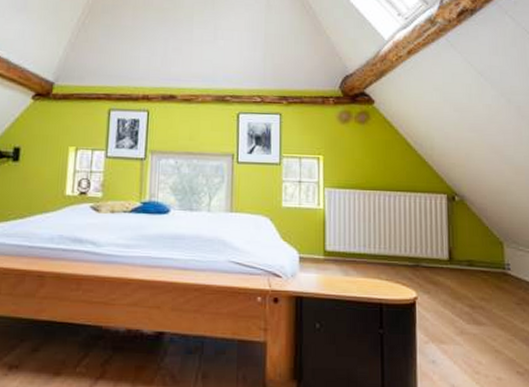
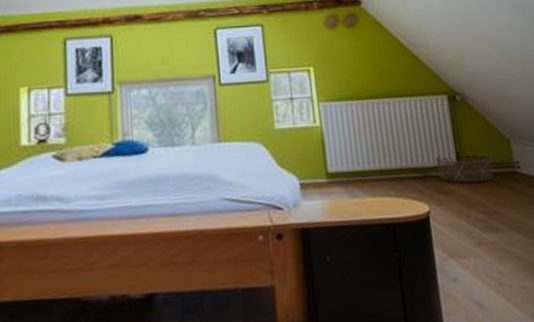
basket: none [429,249,484,278] -> present [436,154,494,183]

